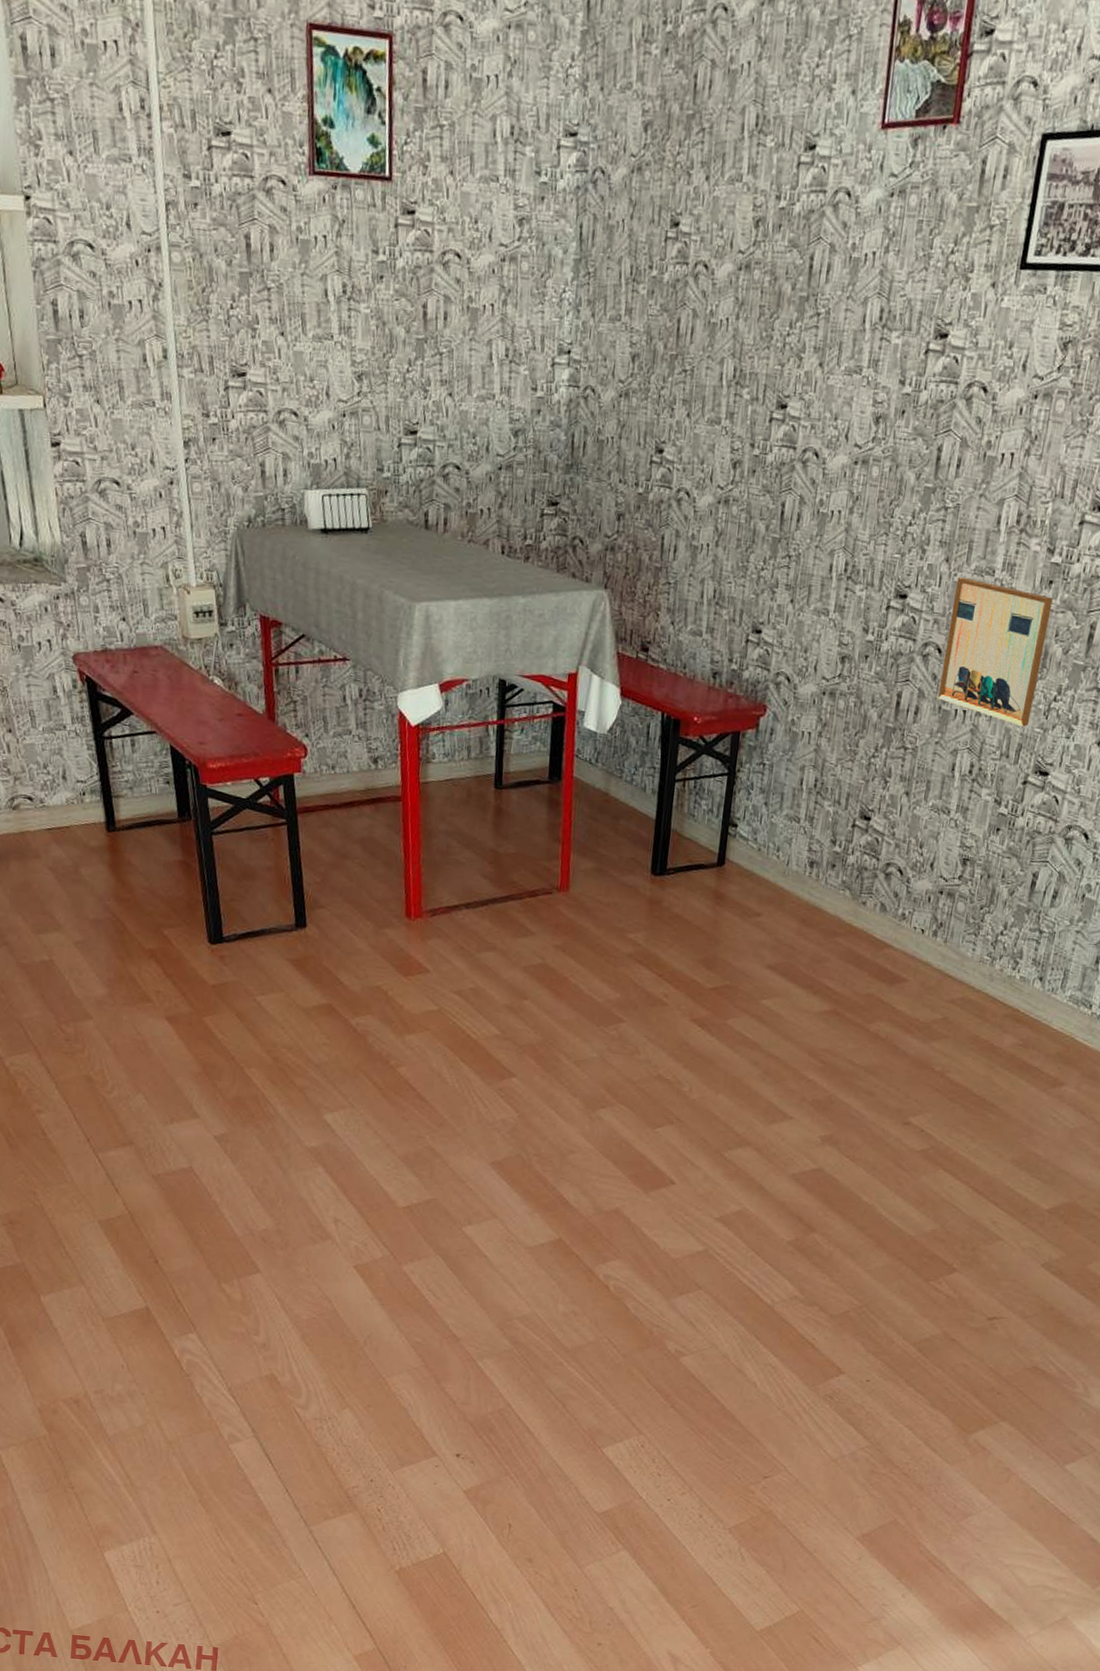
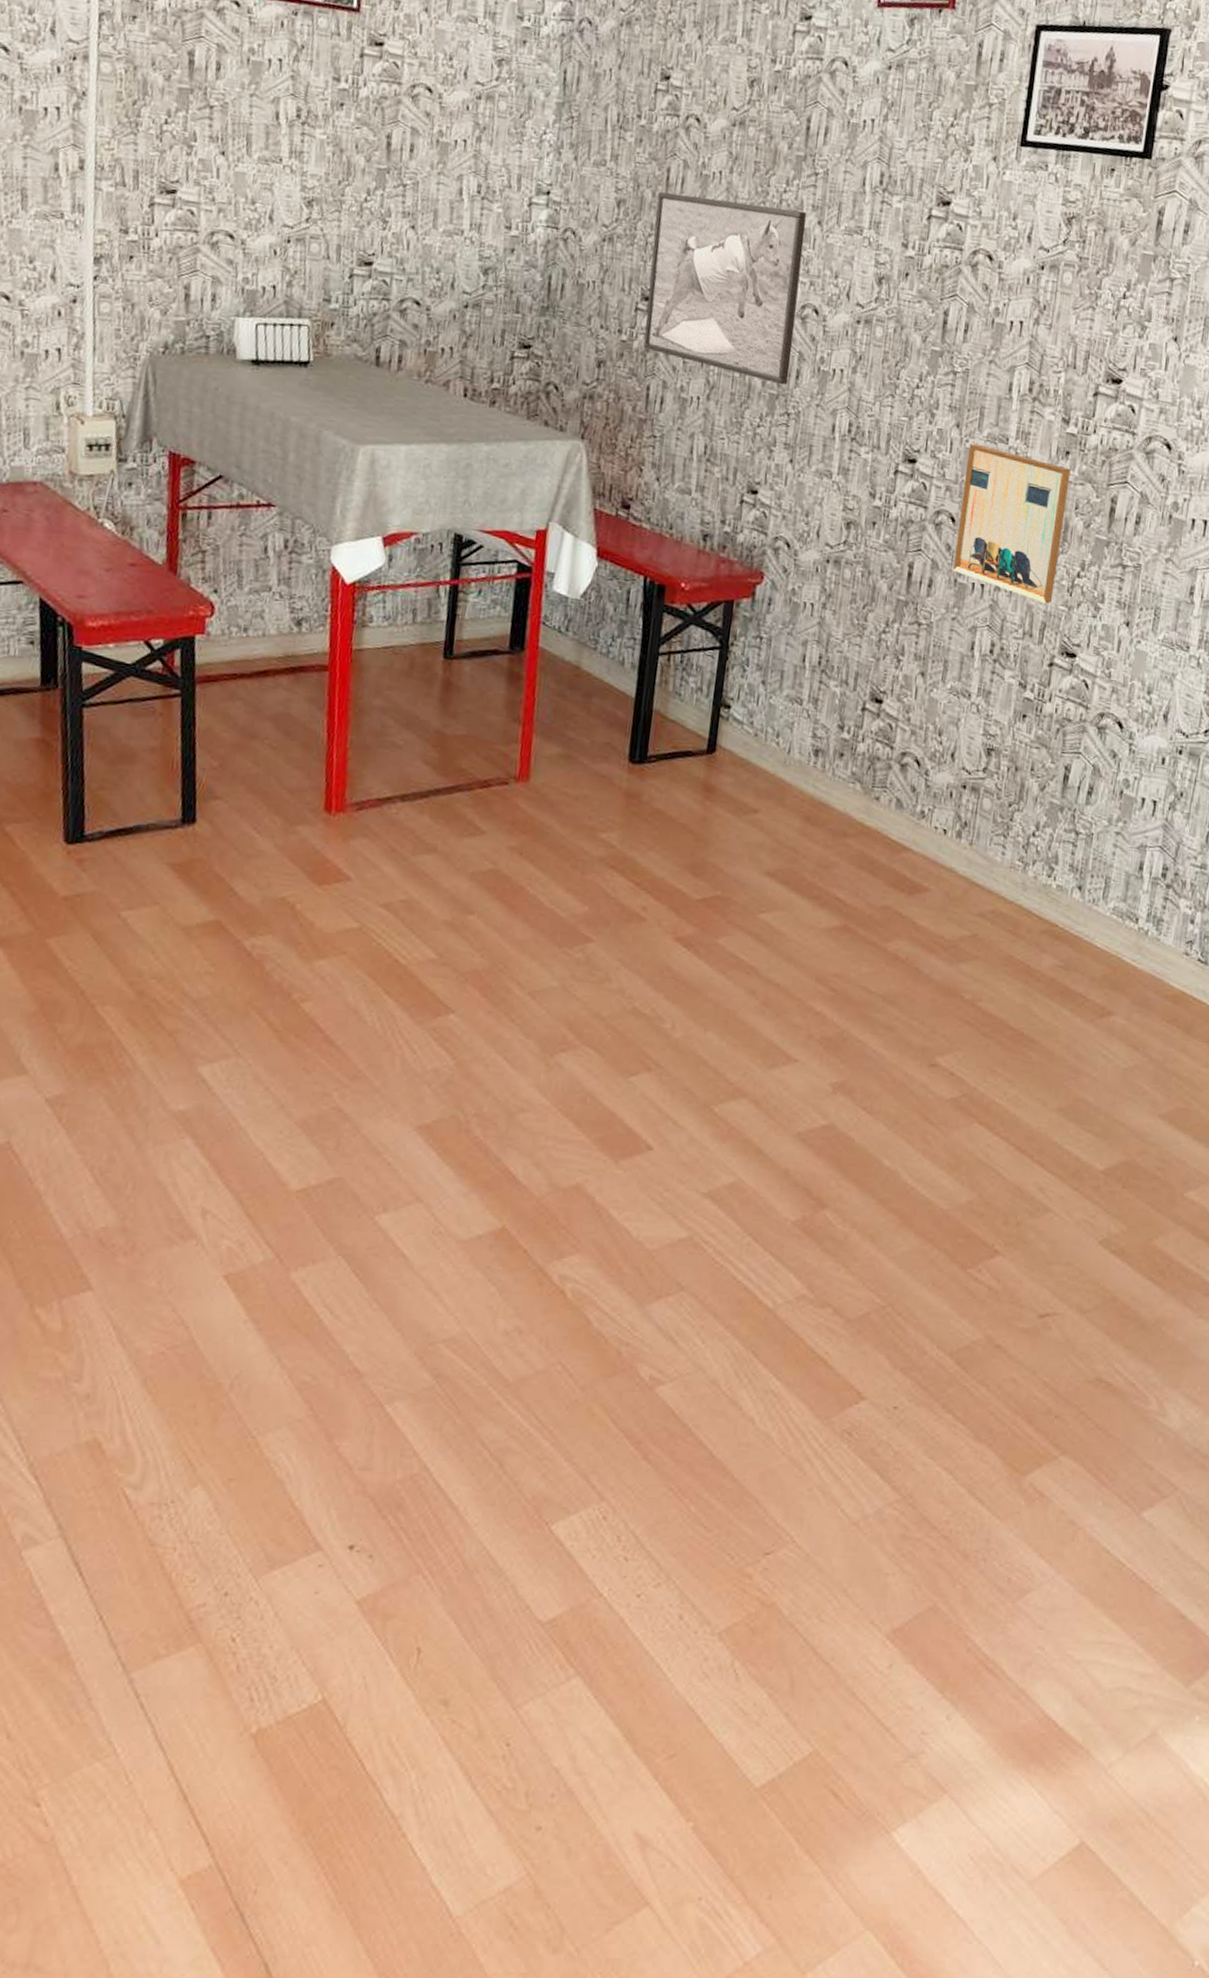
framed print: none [658,343,809,529] -> present [643,192,807,385]

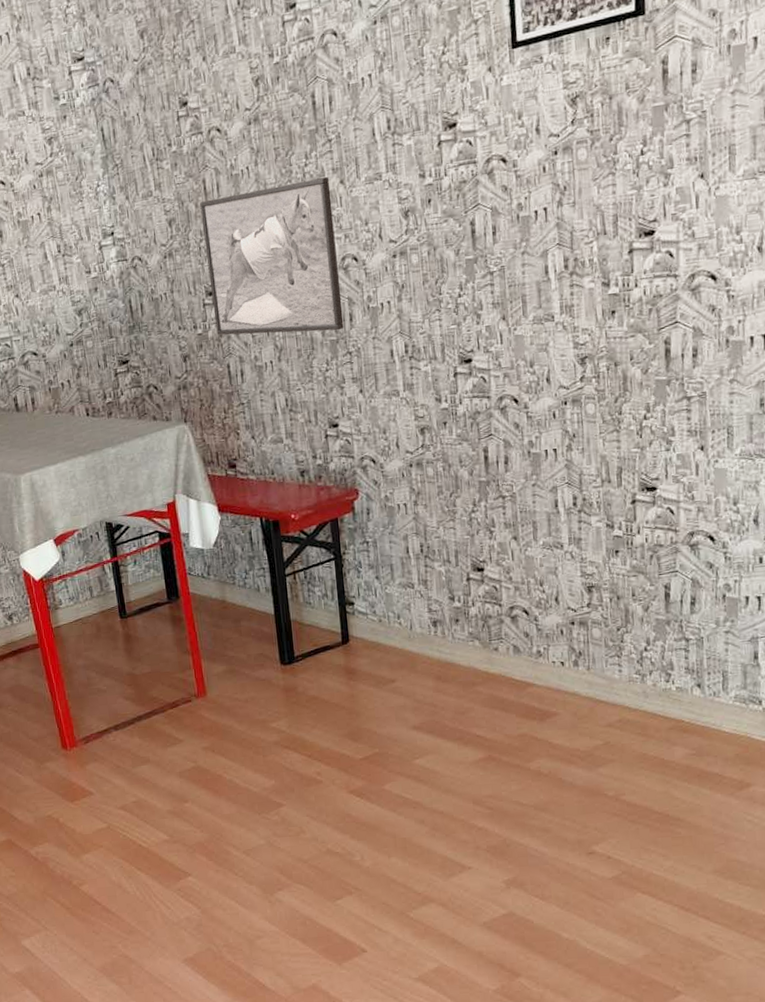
wall art: present [953,443,1071,603] -> none [518,325,624,450]

